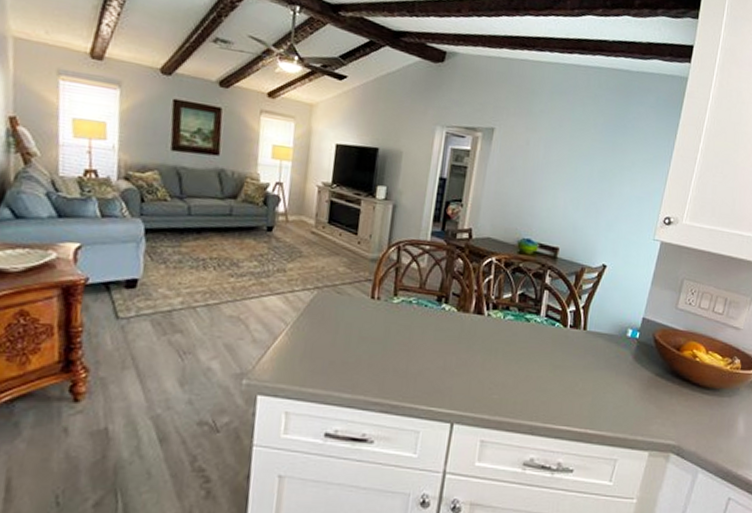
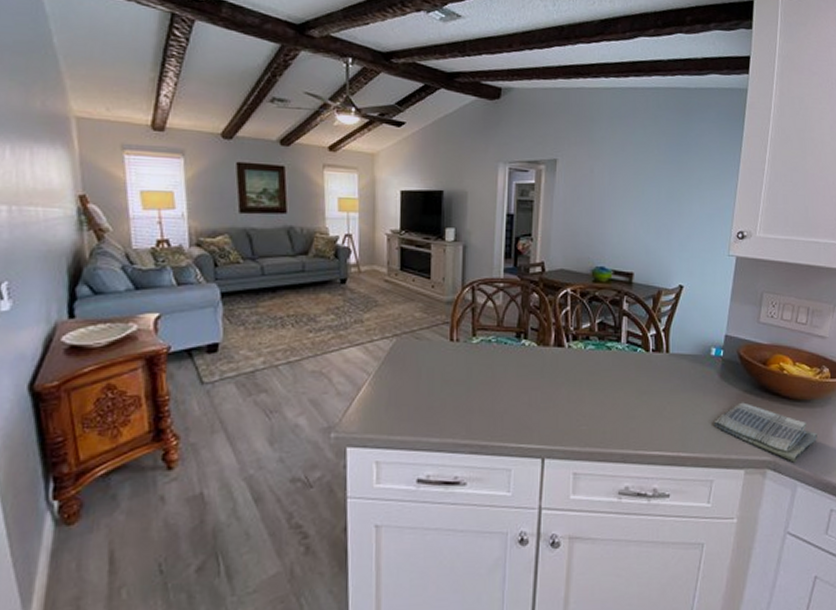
dish towel: none [623,385,723,449] -> present [713,402,817,463]

